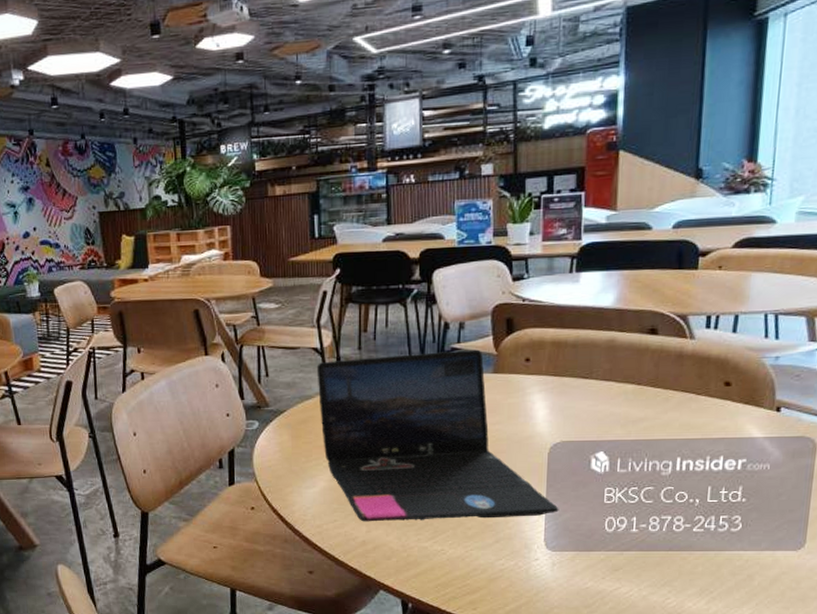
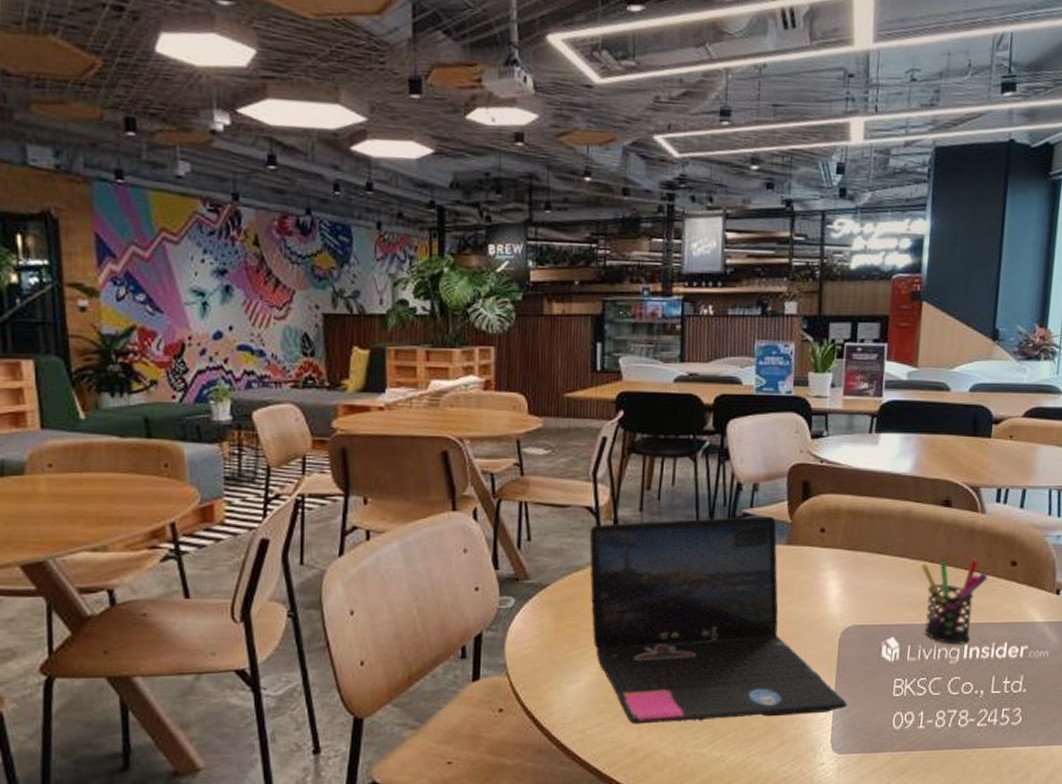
pen holder: none [627,381,700,458] -> present [920,559,988,645]

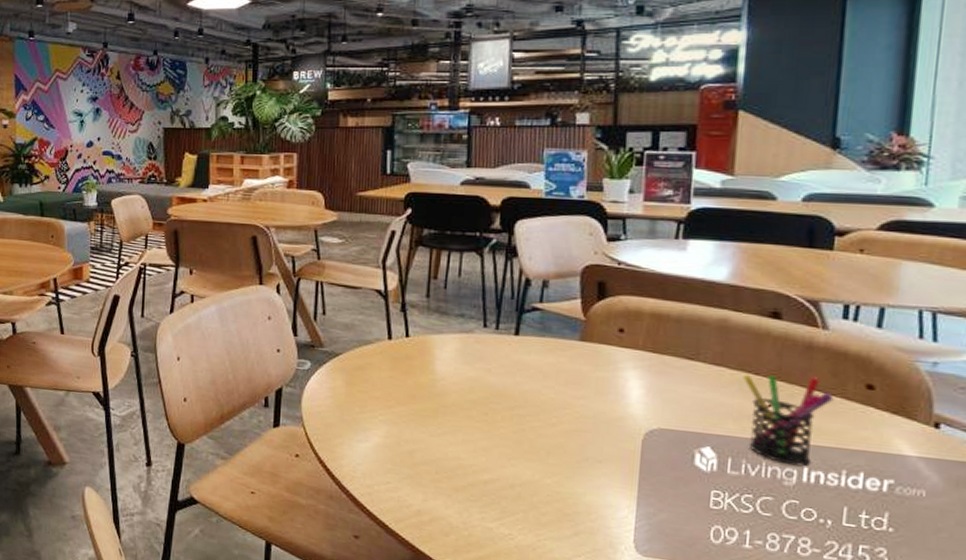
laptop: present [589,516,848,725] -> none [378,306,653,512]

